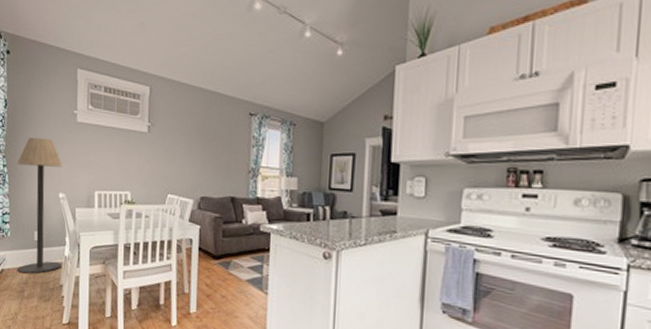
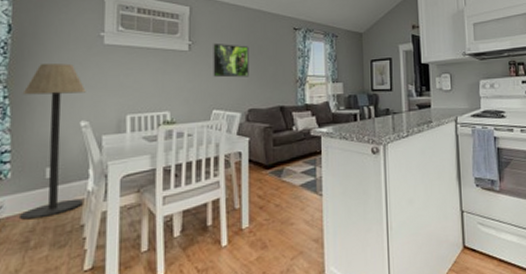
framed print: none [169,125,204,164] -> present [213,43,249,78]

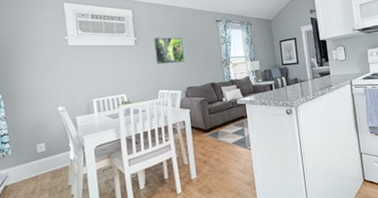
floor lamp: present [20,63,86,220] -> none [11,63,68,185]

